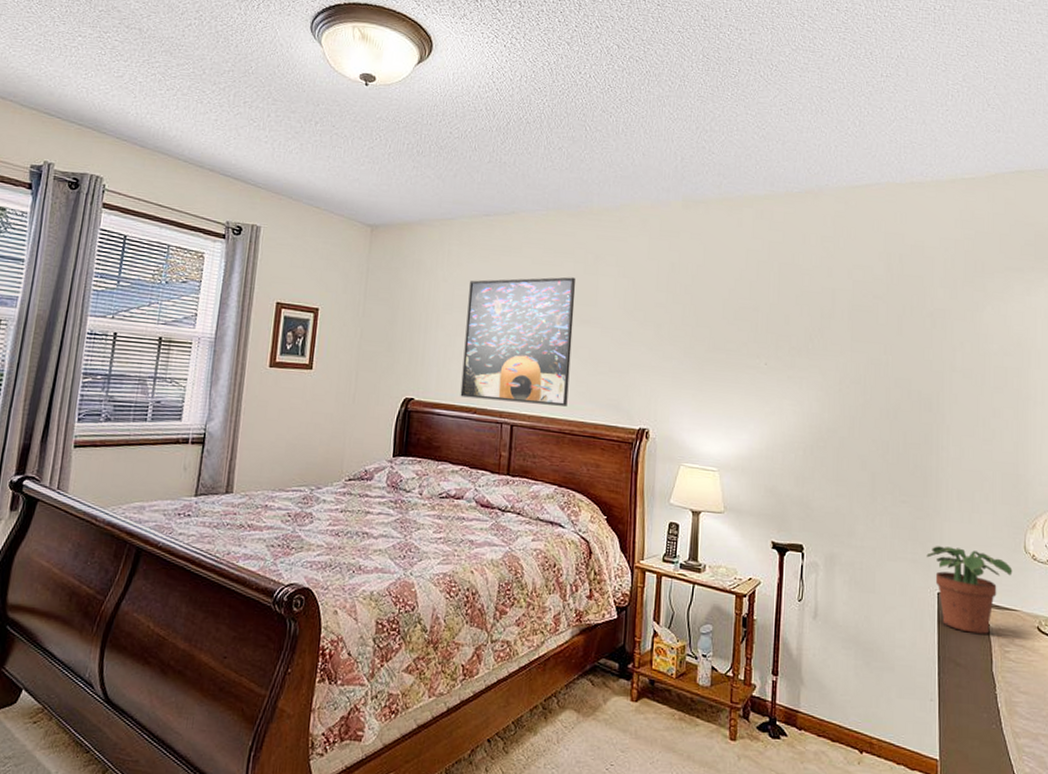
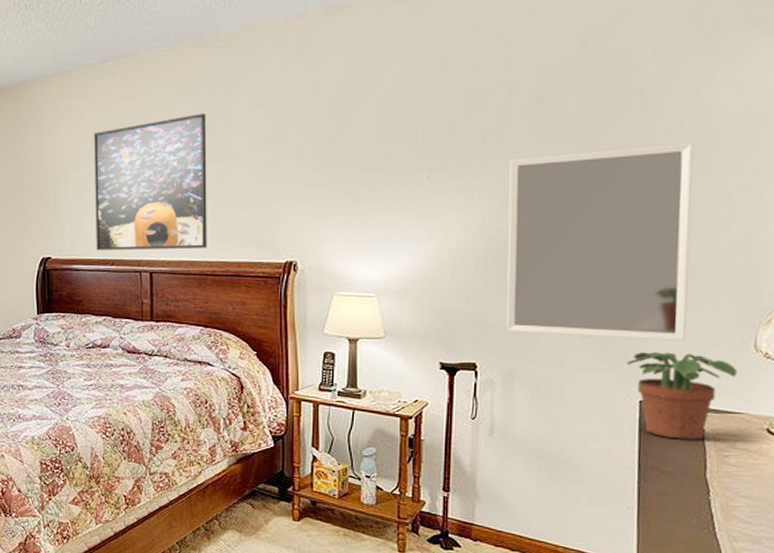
home mirror: none [828,356,972,539] -> present [506,143,694,342]

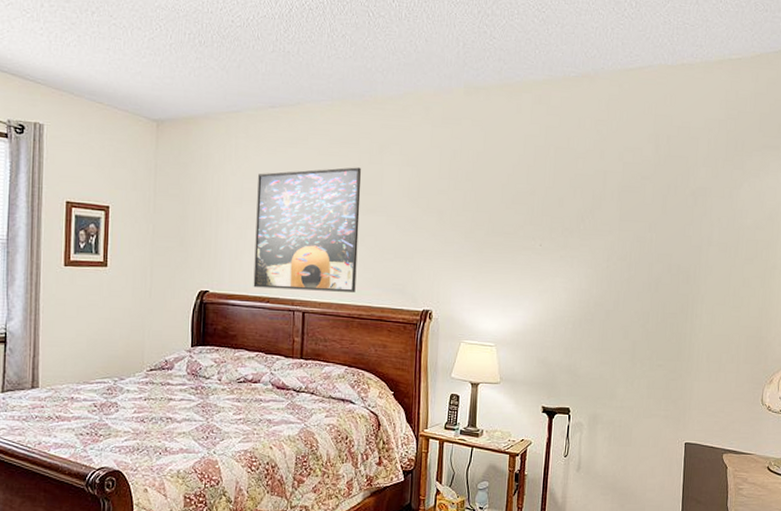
home mirror: present [506,143,694,342] -> none [593,235,727,395]
potted plant: present [626,352,738,440] -> none [677,403,750,475]

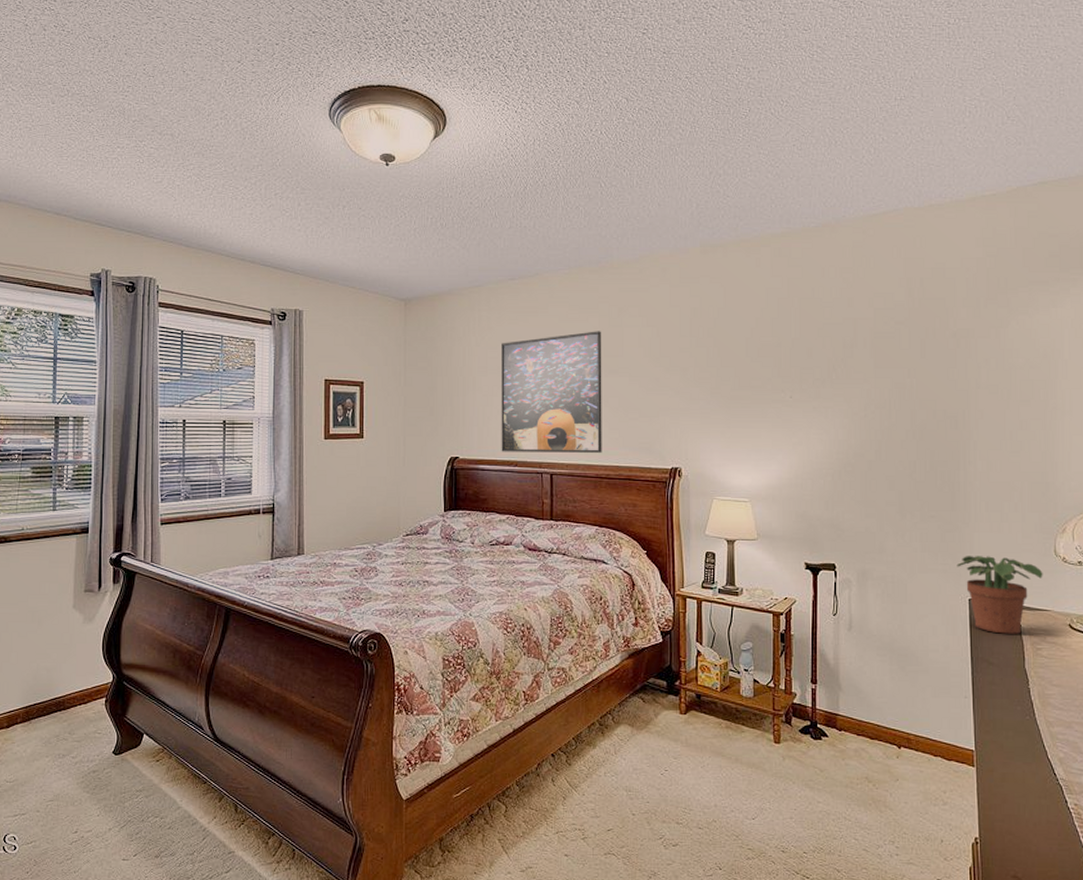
potted plant: none [677,403,750,475] -> present [957,556,1043,634]

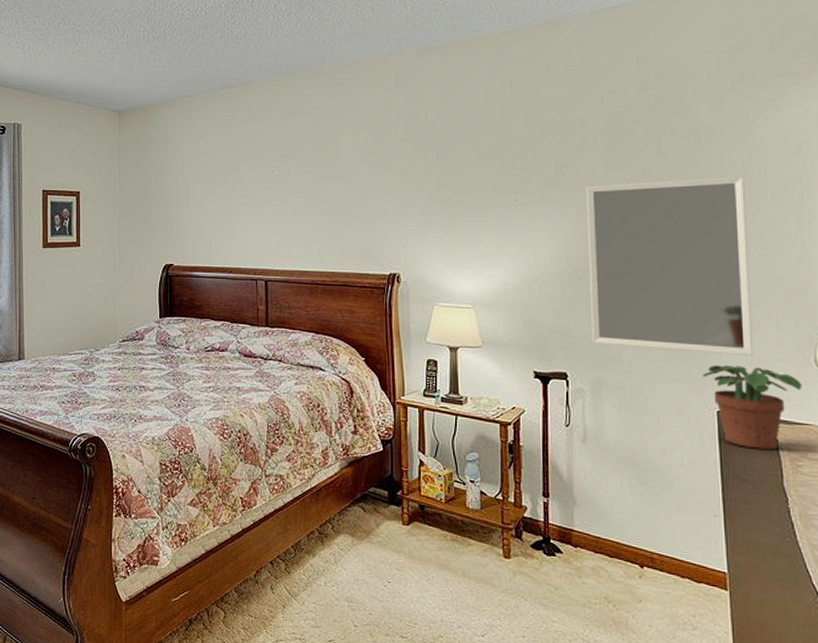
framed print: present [501,331,602,453] -> none [214,137,317,259]
home mirror: none [856,378,1002,547] -> present [586,177,754,356]

